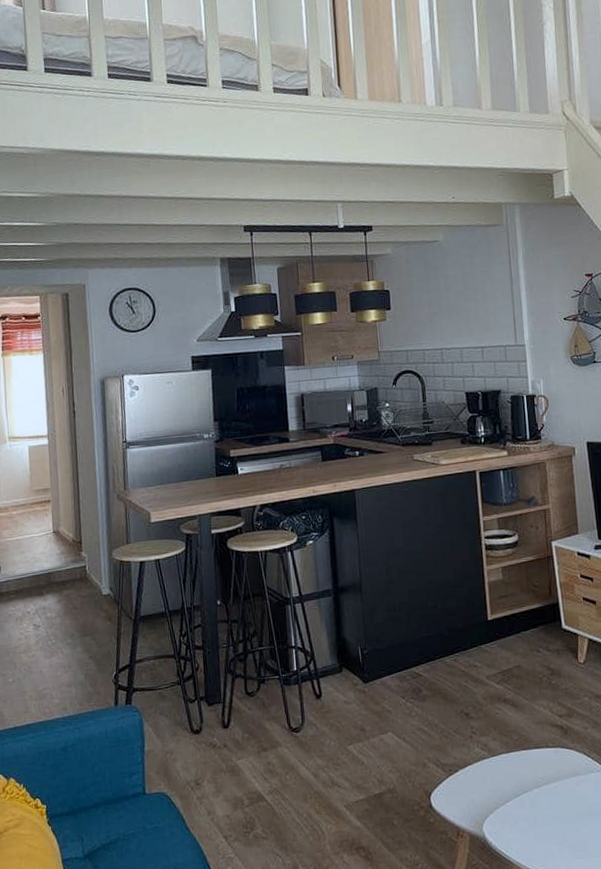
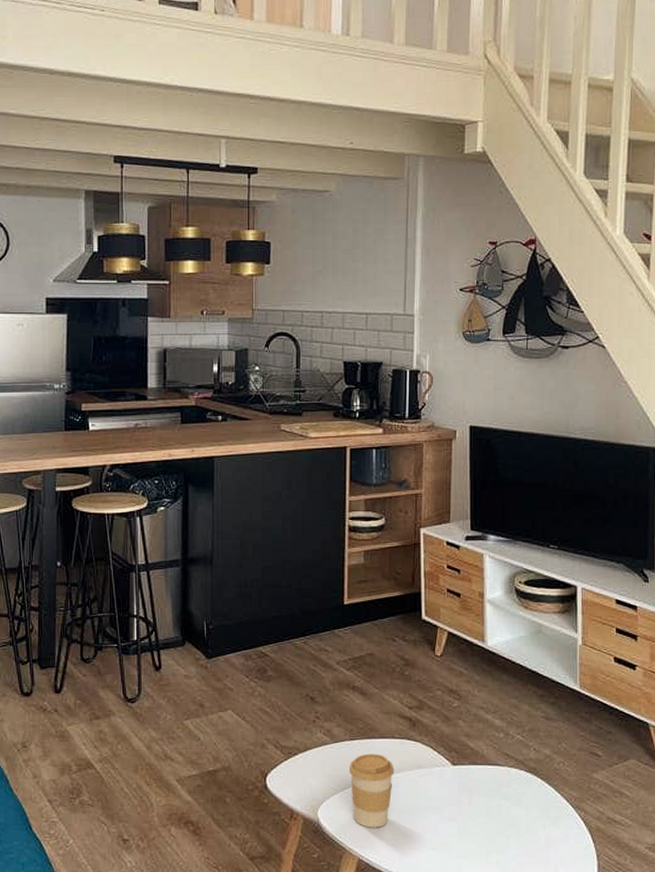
coffee cup: none [508,764,552,840] -> present [348,753,394,828]

